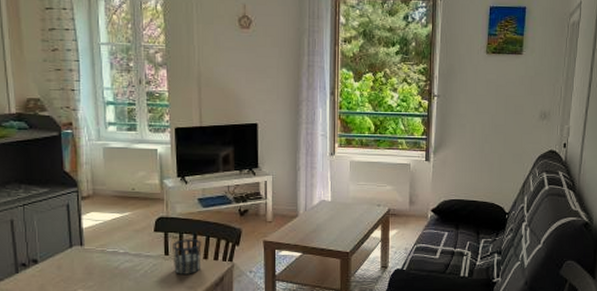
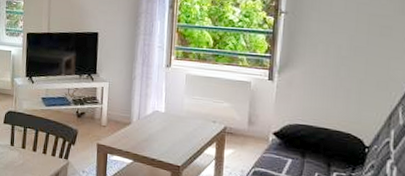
cup: present [173,239,202,274] -> none [17,133,42,166]

